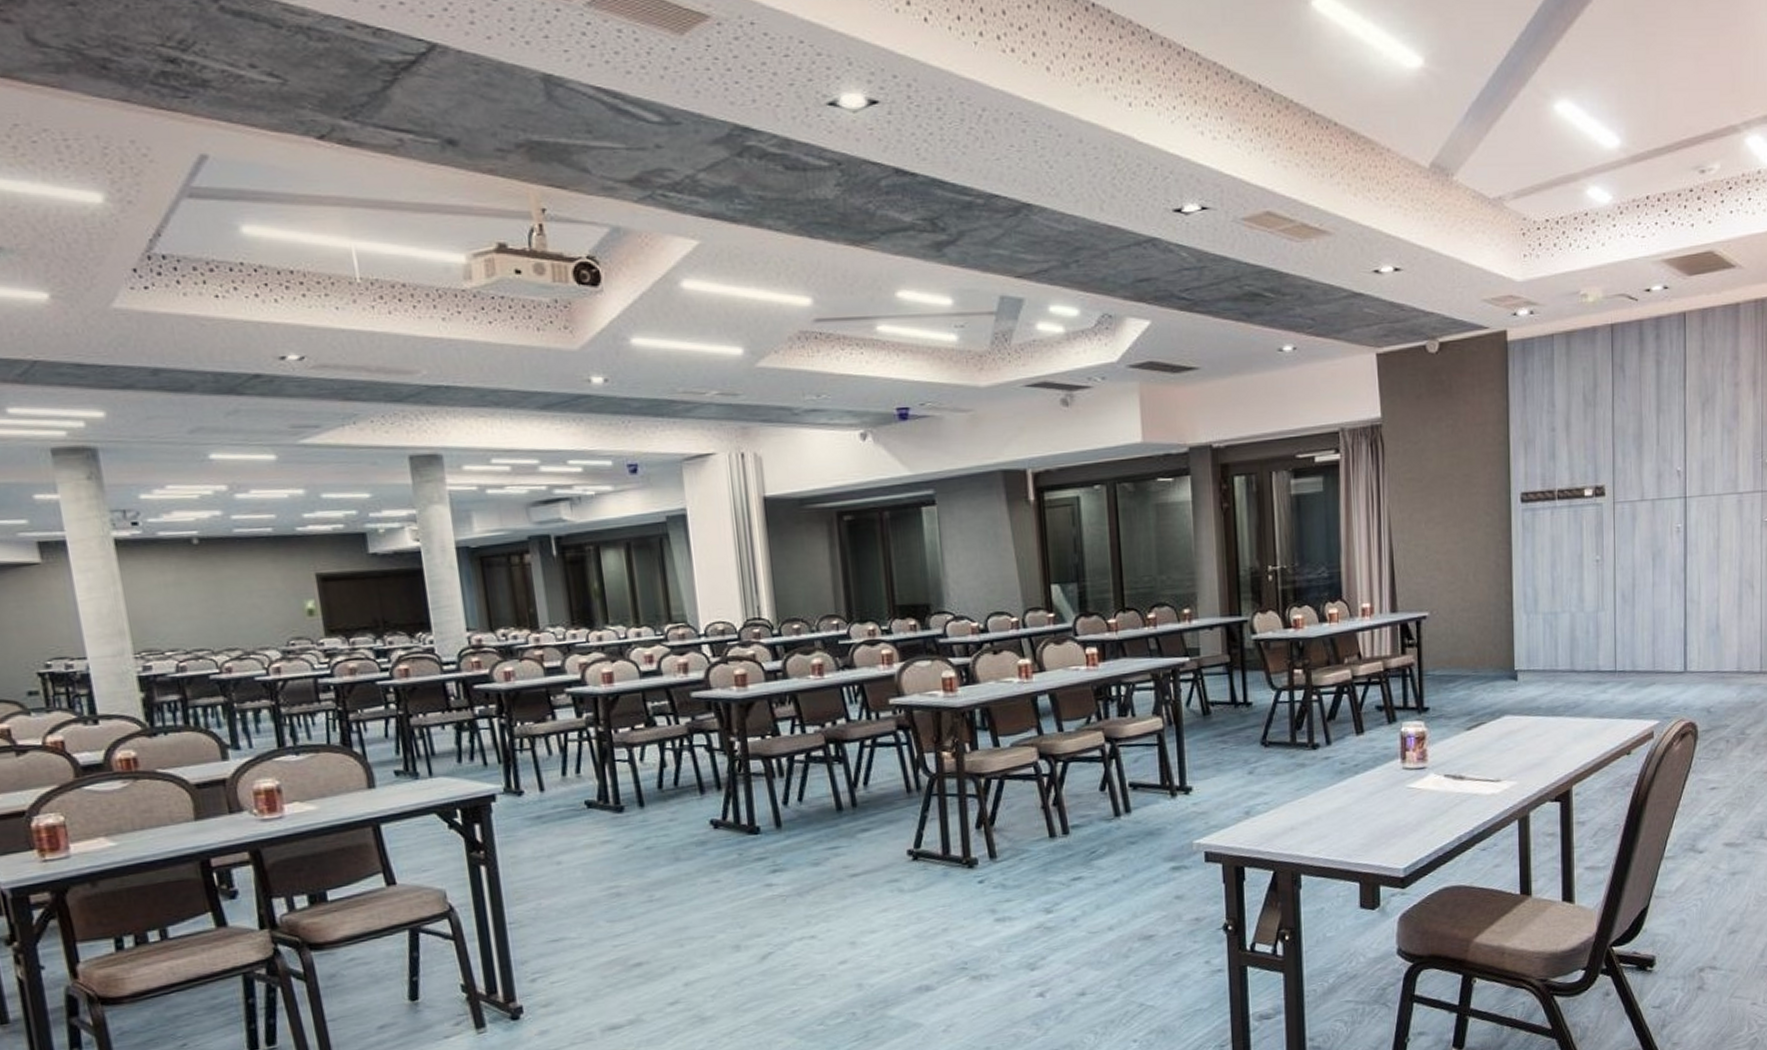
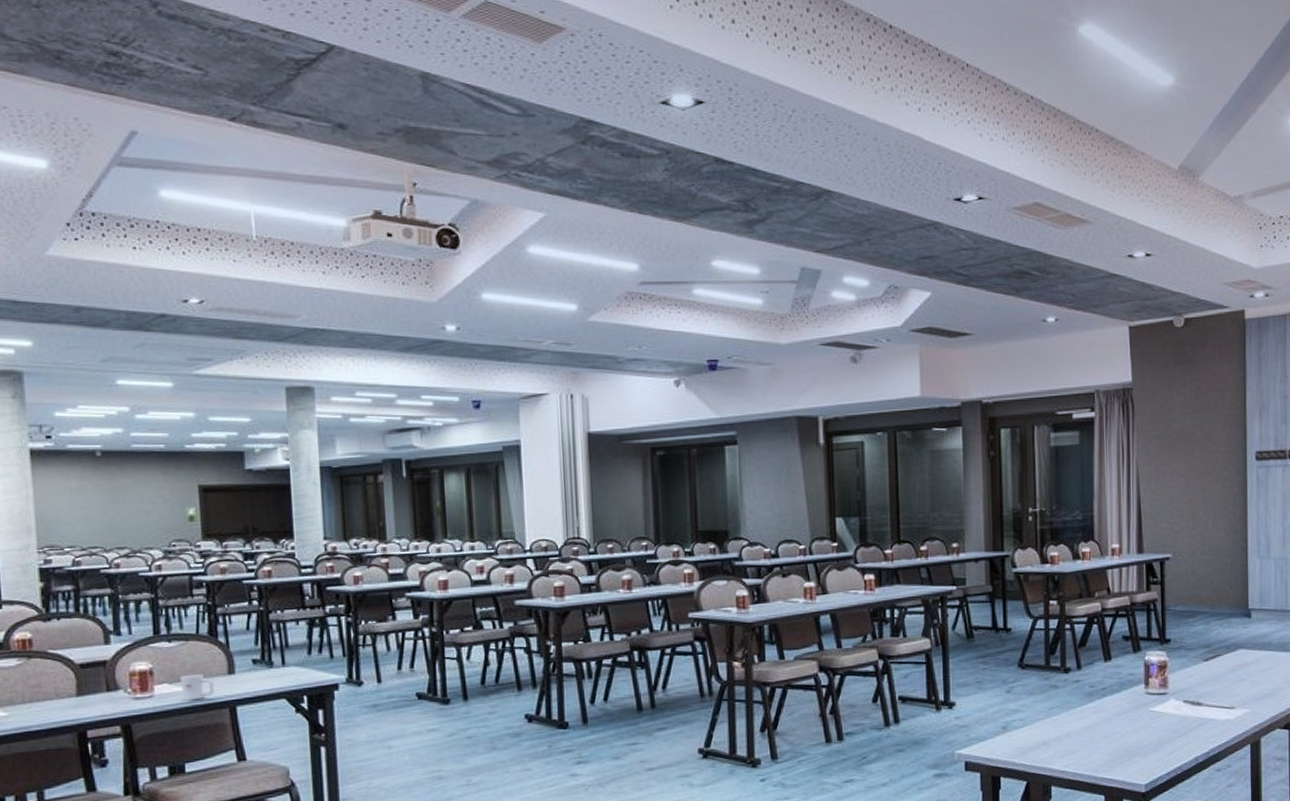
mug: none [311,789,354,821] -> present [179,673,214,701]

